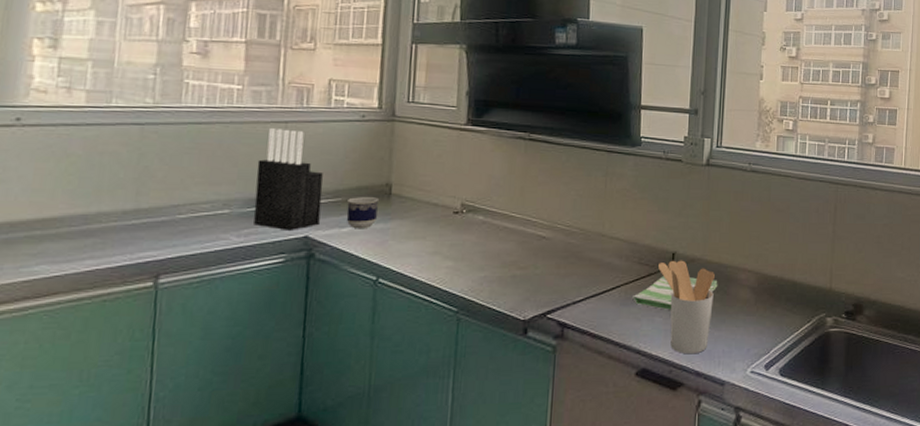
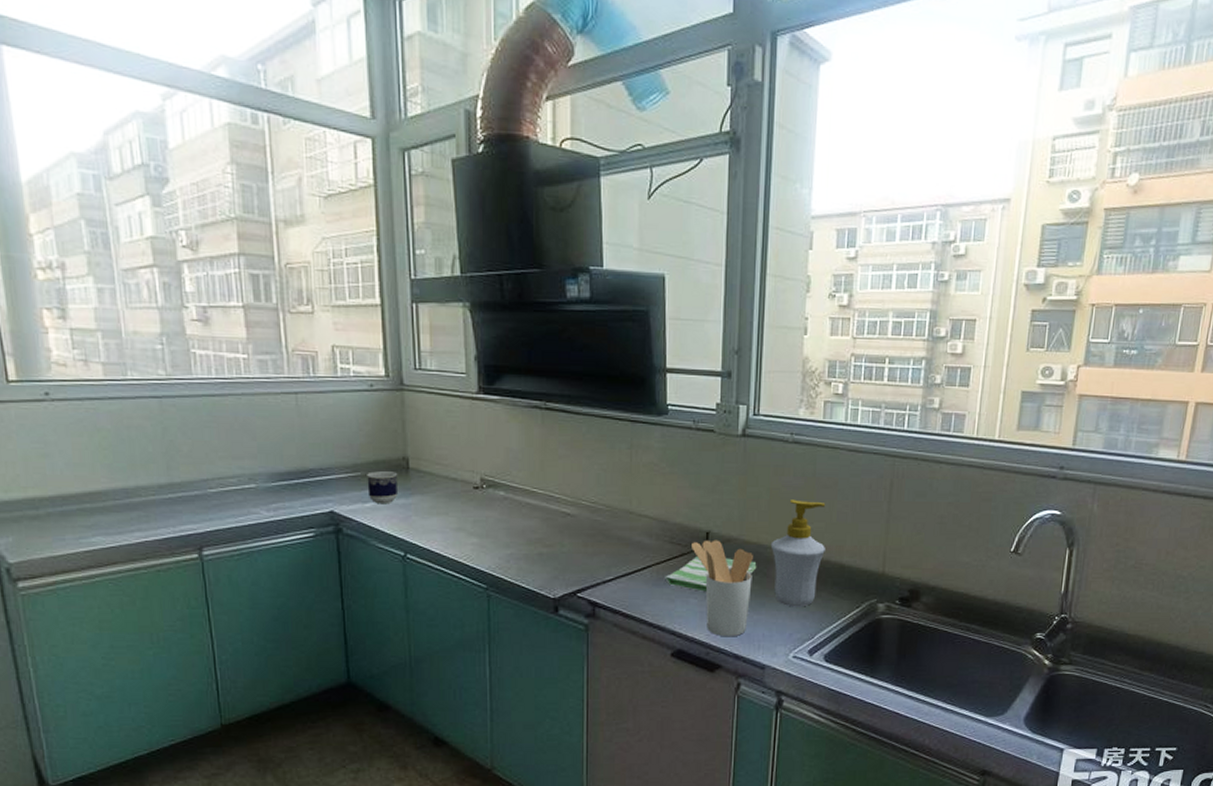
knife block: present [253,129,323,230] -> none [274,400,342,505]
soap bottle: none [730,222,780,323] -> present [770,499,826,607]

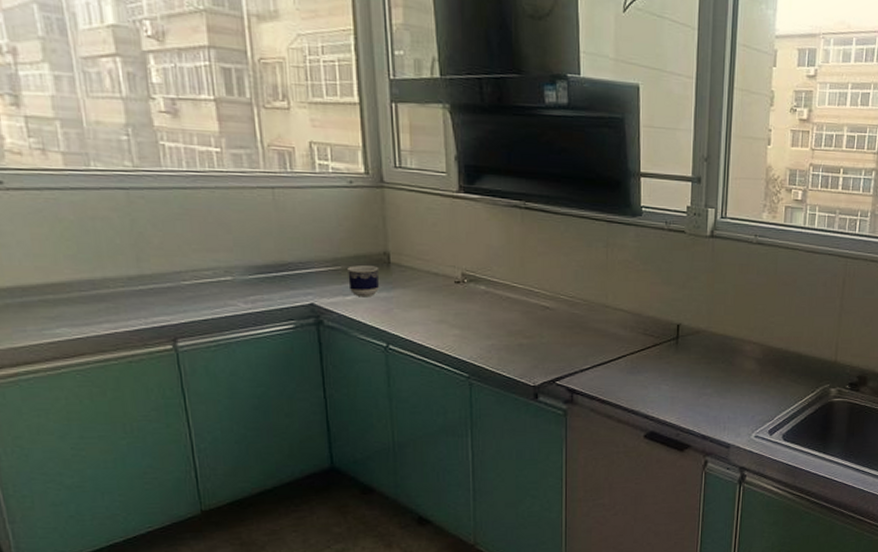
dish towel: present [665,556,757,593] -> none [639,347,723,380]
utensil holder: present [692,539,753,637] -> none [663,331,720,420]
soap bottle: present [770,499,826,607] -> none [735,295,786,392]

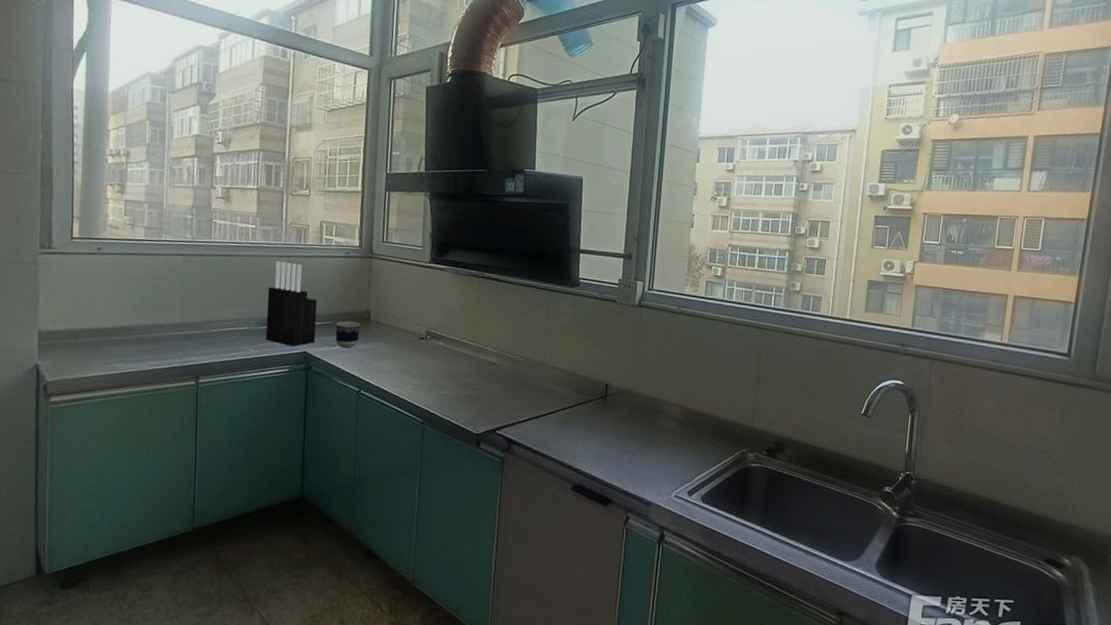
knife block: none [251,194,323,298] -> present [265,261,317,346]

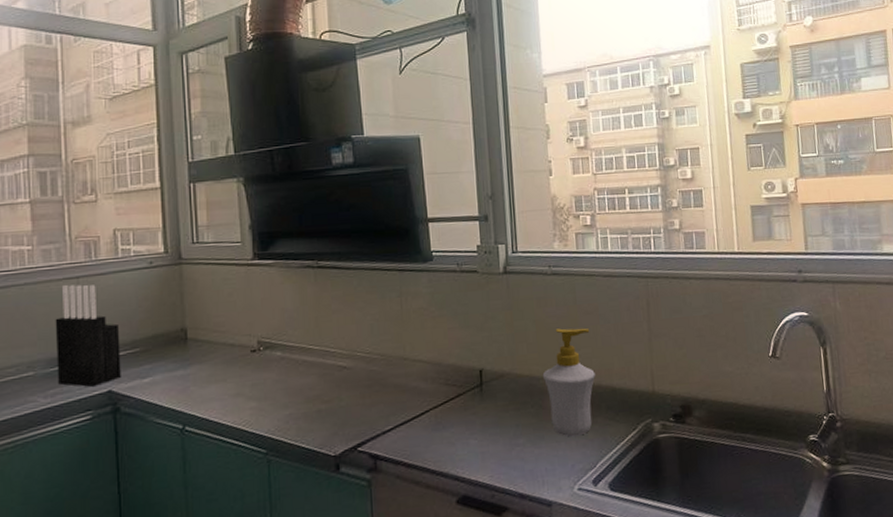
cup: present [335,321,360,348] -> none [146,344,176,379]
soap bottle: none [658,360,706,453] -> present [542,328,595,437]

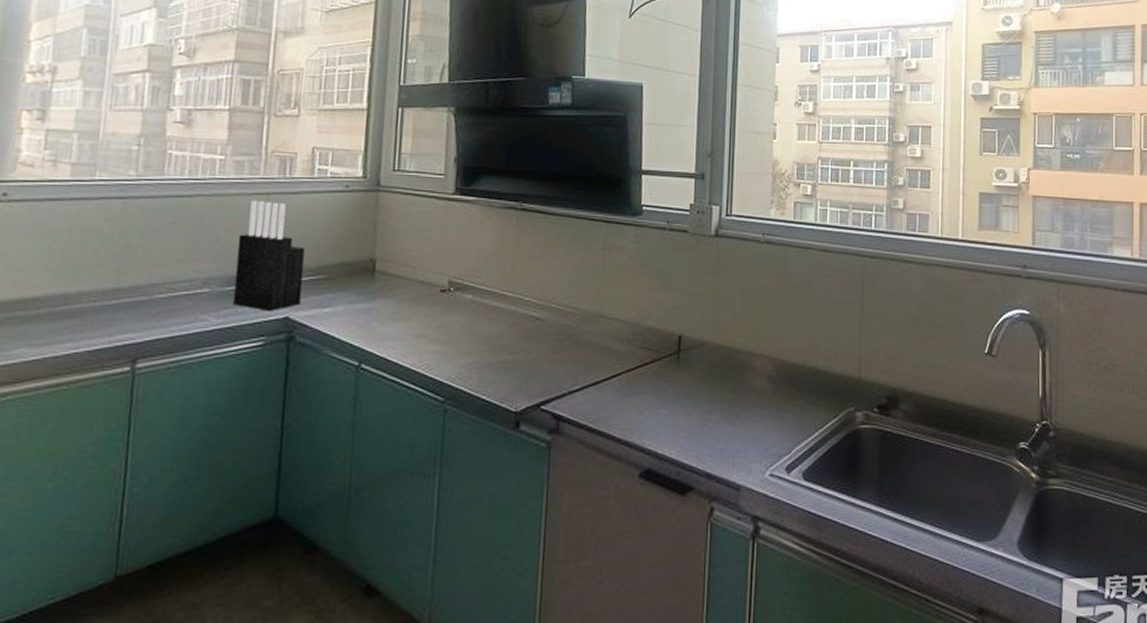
soap bottle: present [542,328,595,437] -> none [744,301,800,418]

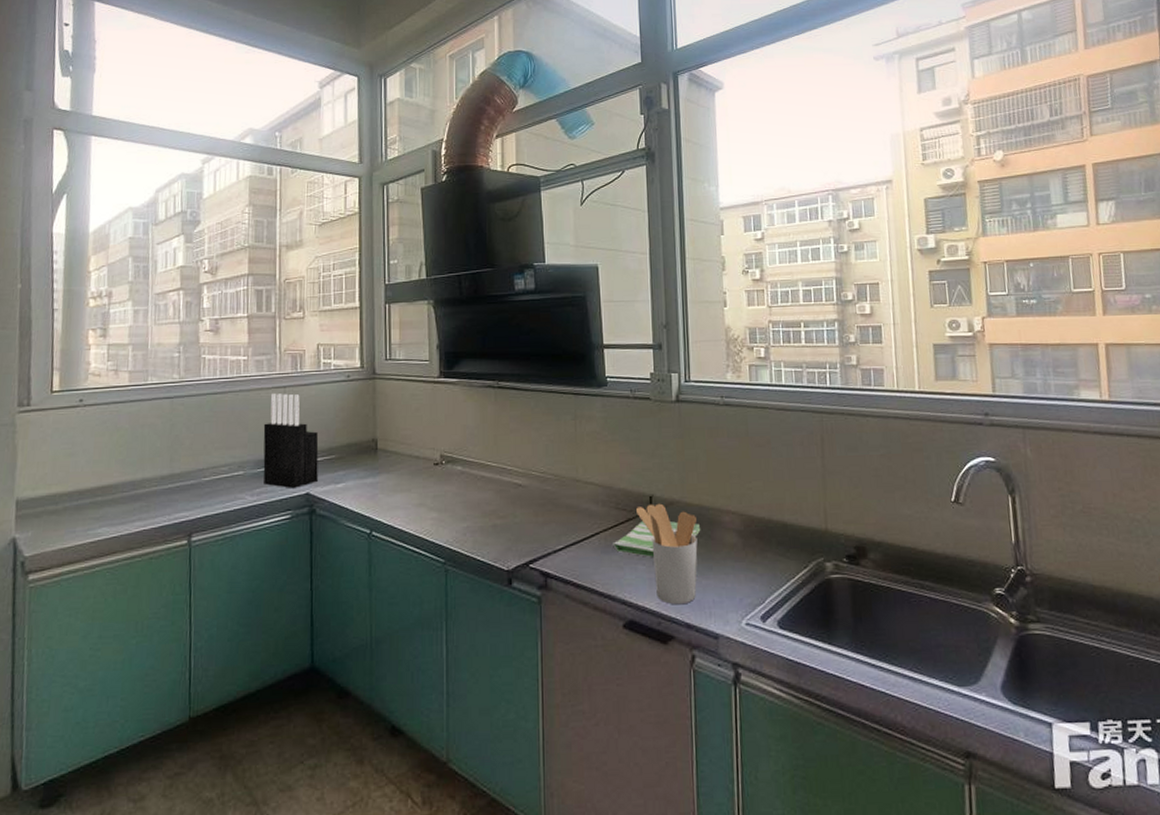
dish towel: none [635,363,731,403] -> present [613,521,701,559]
utensil holder: none [663,344,726,454] -> present [636,503,698,605]

